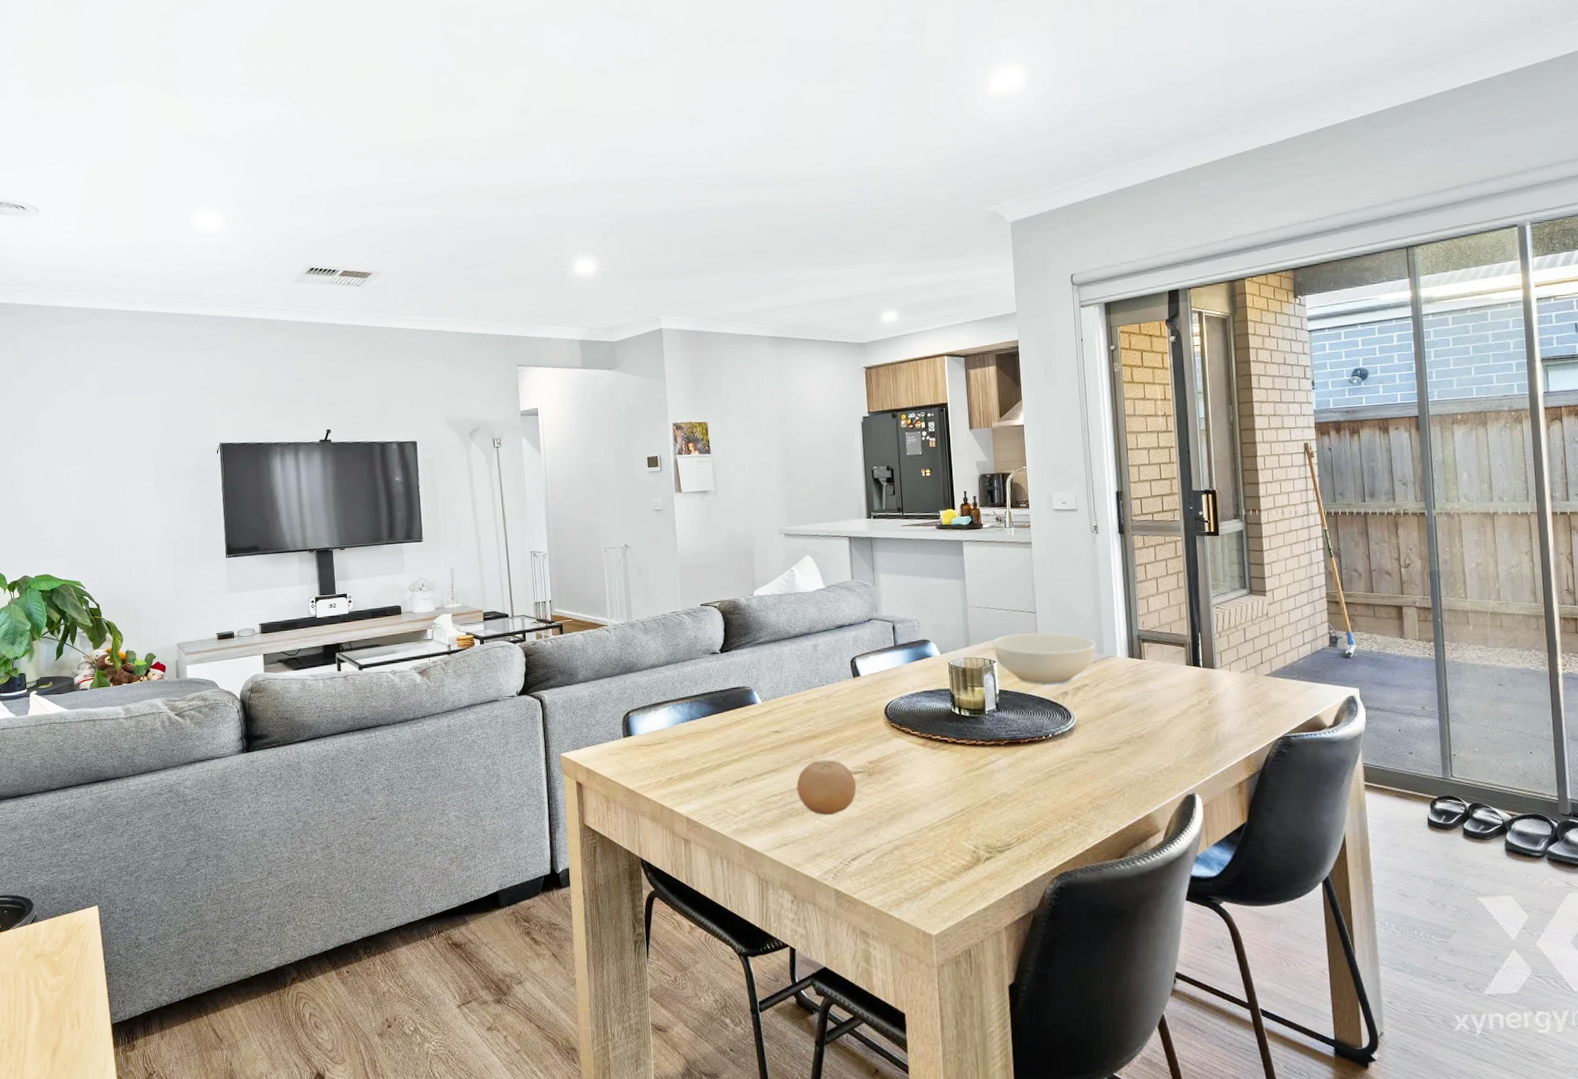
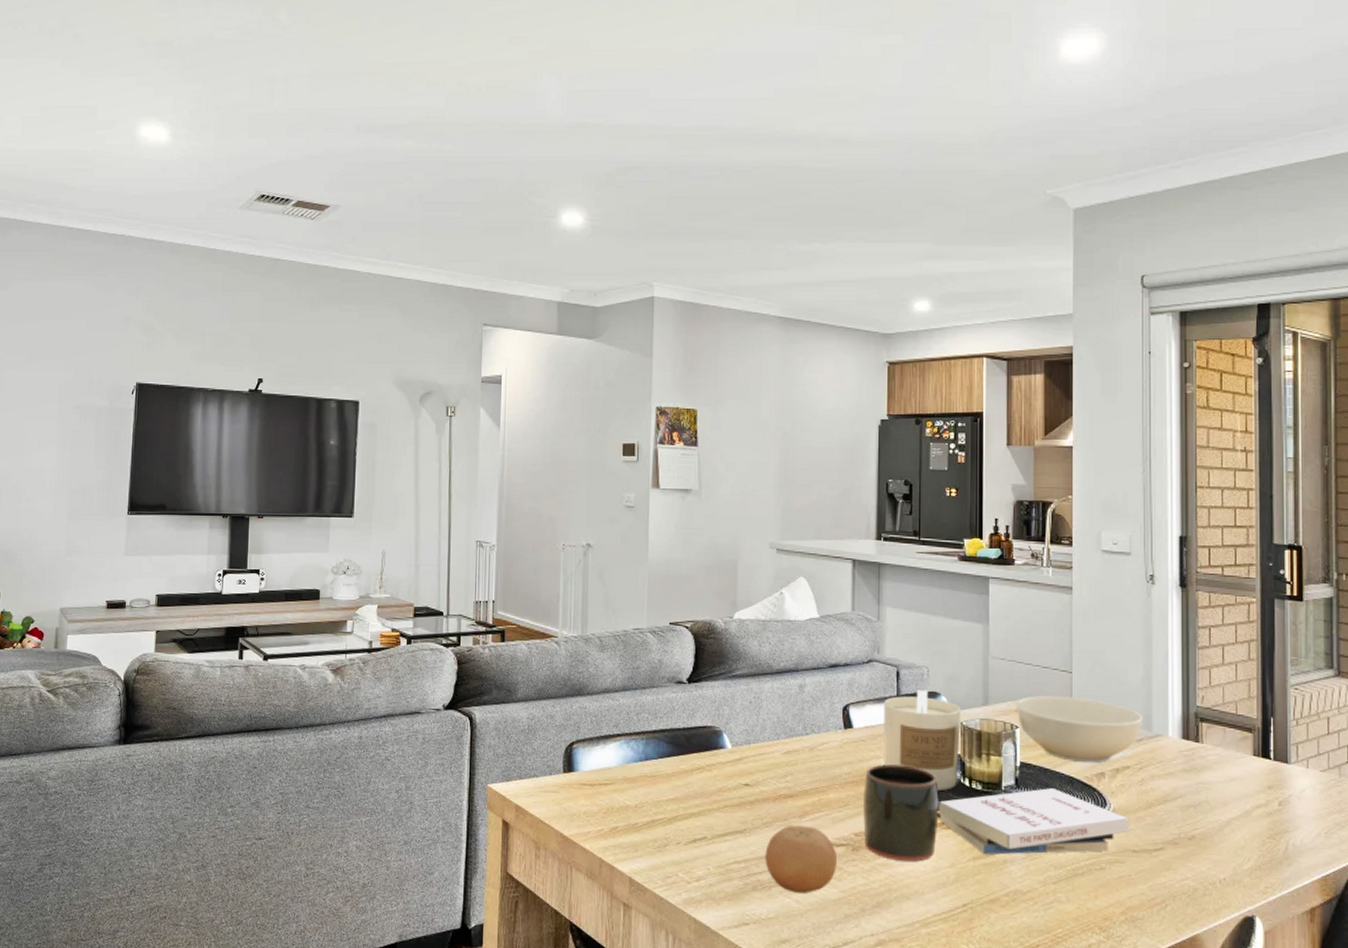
mug: none [873,702,936,780] -> present [863,764,939,861]
candle: none [884,639,949,721] -> present [883,690,961,792]
books: none [935,708,1091,767] -> present [939,788,1130,855]

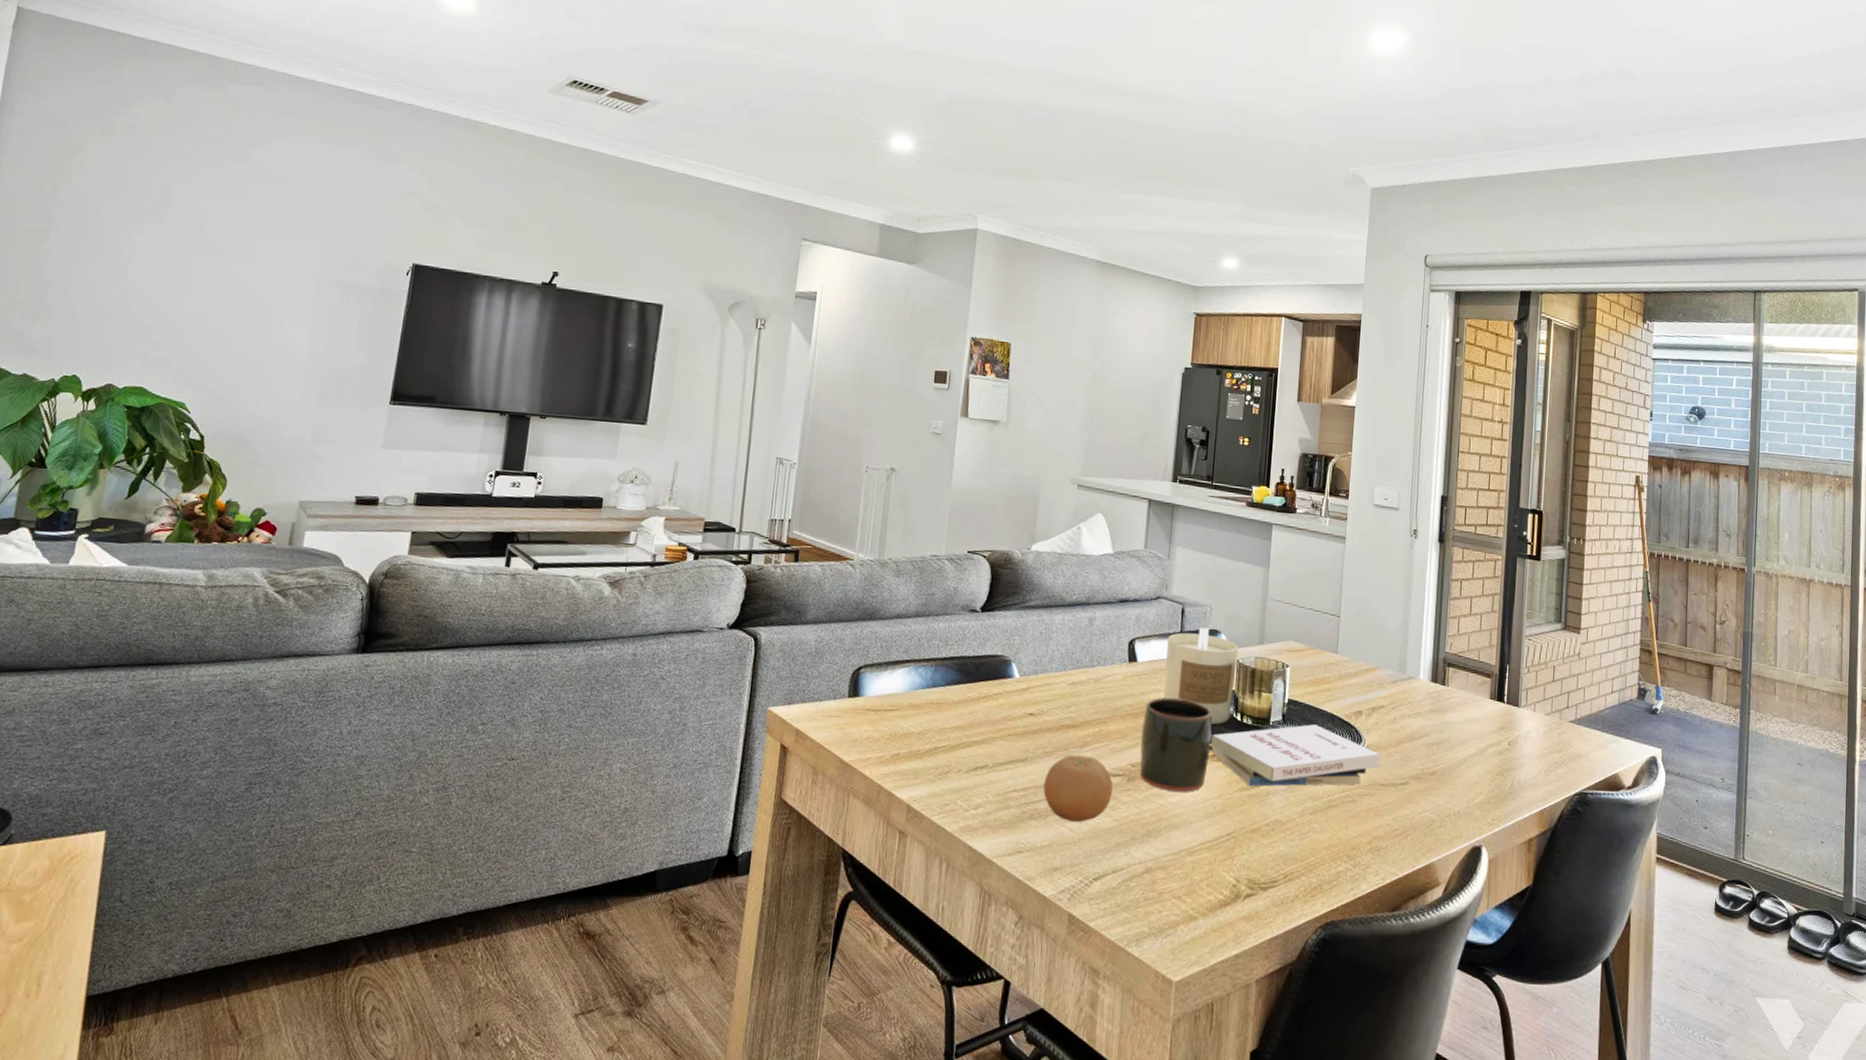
bowl: present [1016,696,1143,762] -> none [1287,637,1399,701]

